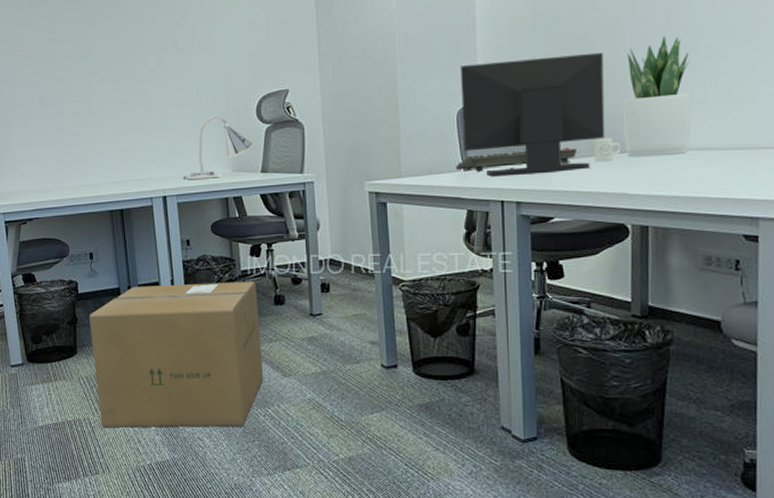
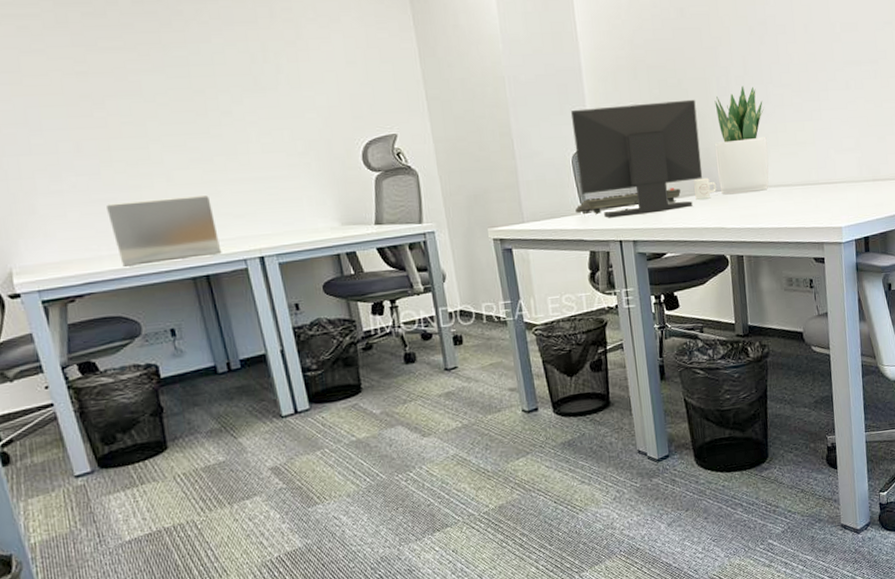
laptop: none [56,140,134,198] -> present [107,194,222,267]
box: present [90,281,264,428] -> none [179,342,402,528]
table lamp: present [183,116,253,179] -> none [282,164,362,236]

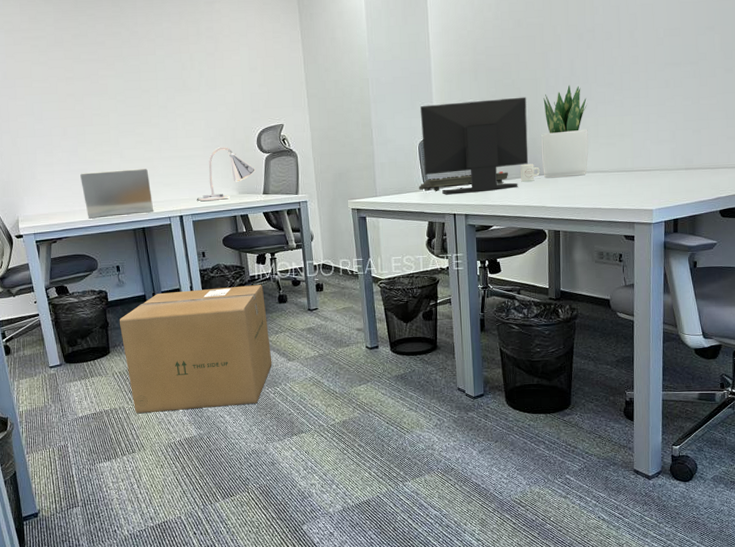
box: none [179,342,402,528] -> present [120,285,272,414]
table lamp: none [282,164,362,236] -> present [196,147,255,201]

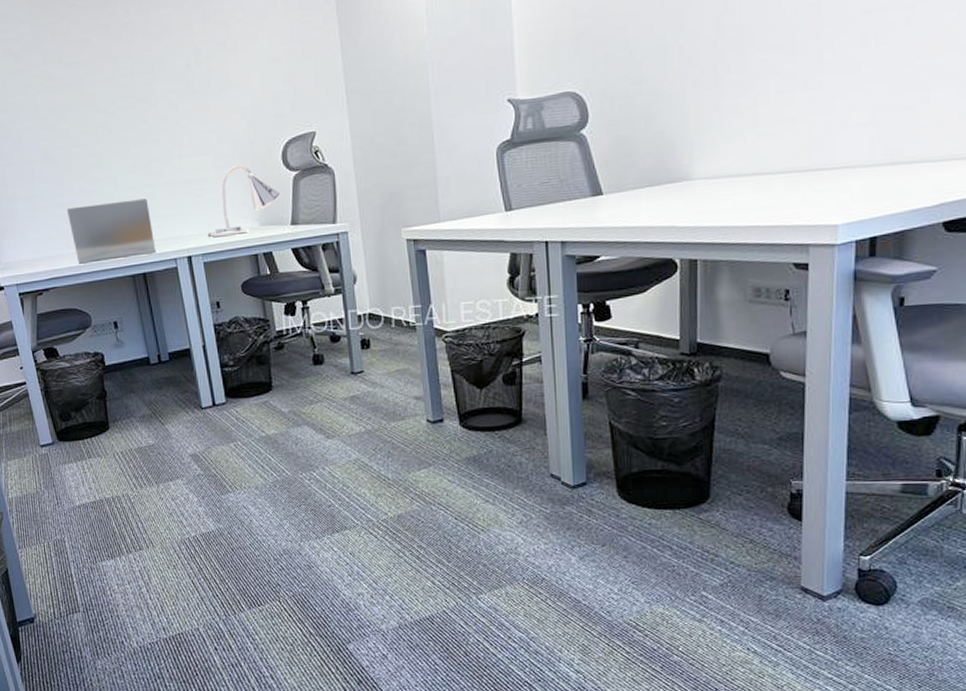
box: present [120,285,272,414] -> none [119,342,307,503]
computer keyboard: present [419,171,508,191] -> none [497,180,623,212]
computer monitor: present [421,97,529,195] -> none [499,73,653,216]
mug: present [519,163,540,182] -> none [639,167,669,194]
planter: present [541,85,589,178] -> none [671,52,742,187]

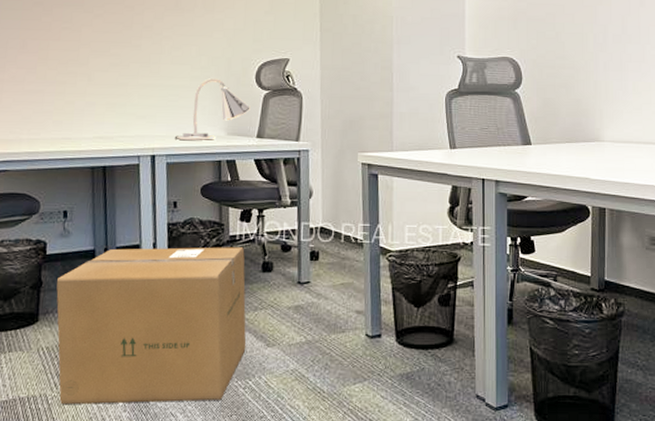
laptop: present [67,197,156,264] -> none [34,94,121,151]
box: none [119,342,307,503] -> present [56,247,247,405]

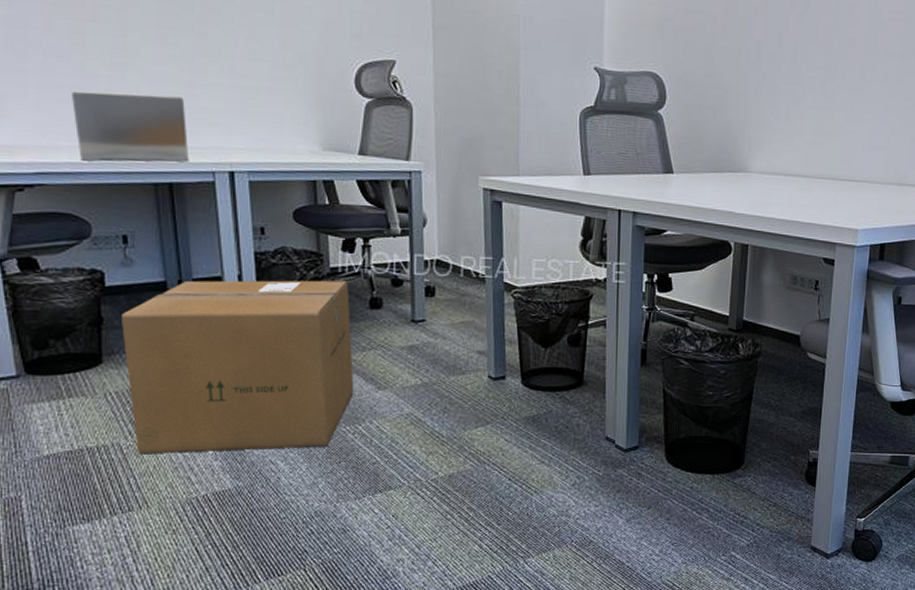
laptop: none [34,94,121,151] -> present [72,91,190,163]
table lamp: present [174,78,250,140] -> none [257,80,350,156]

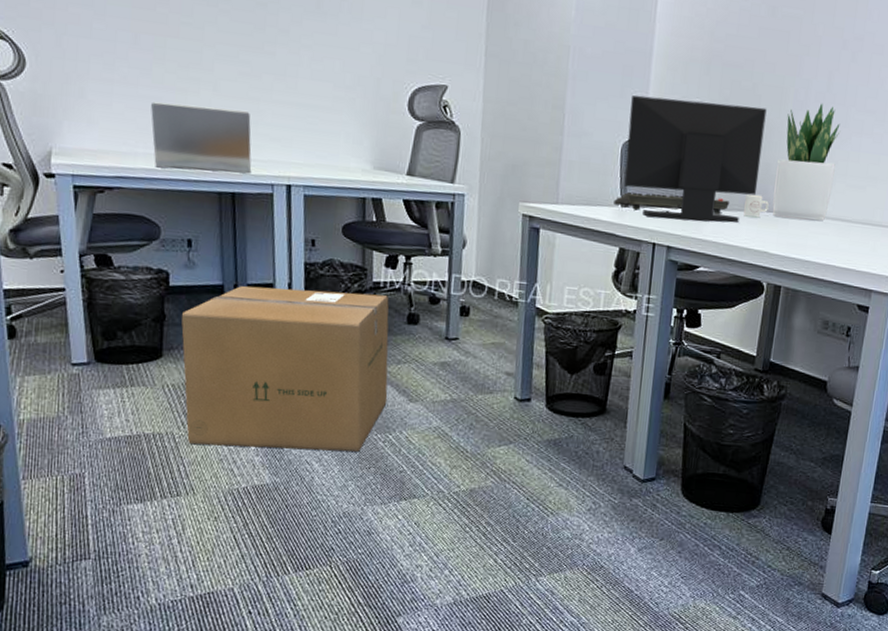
computer keyboard: none [576,159,691,178] -> present [614,192,729,215]
computer monitor: none [585,62,721,186] -> present [624,95,767,223]
mug: none [705,155,730,179] -> present [743,194,769,218]
planter: none [733,62,793,179] -> present [772,103,841,222]

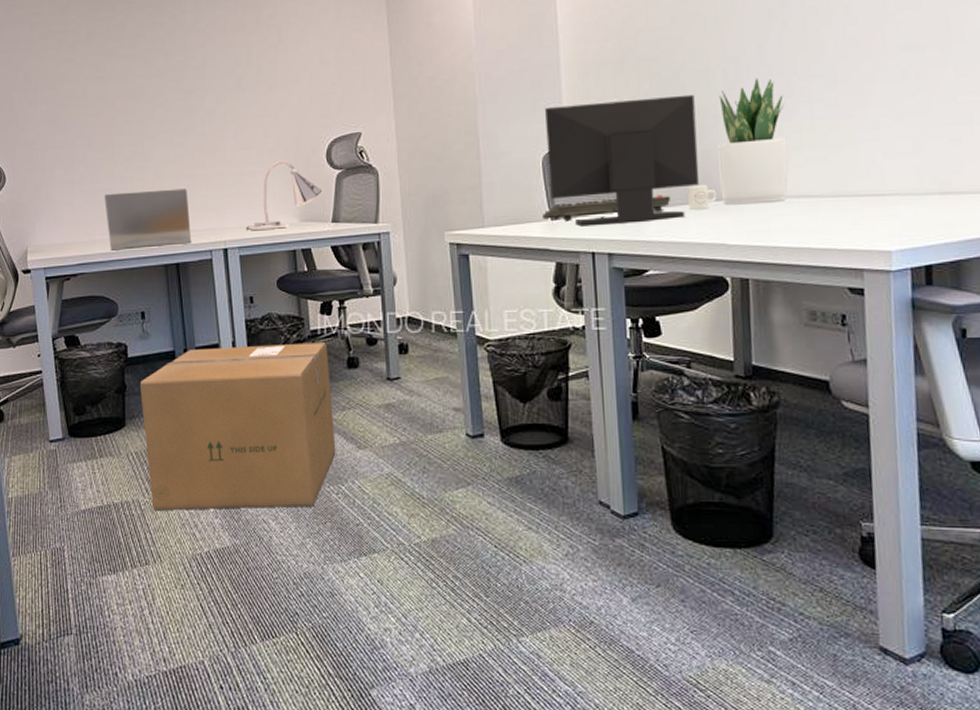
table lamp: none [313,100,401,174] -> present [246,161,323,230]

